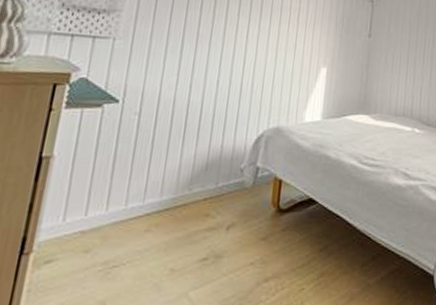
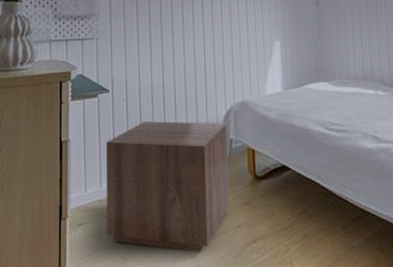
nightstand: none [84,140,257,293] -> present [105,121,230,252]

